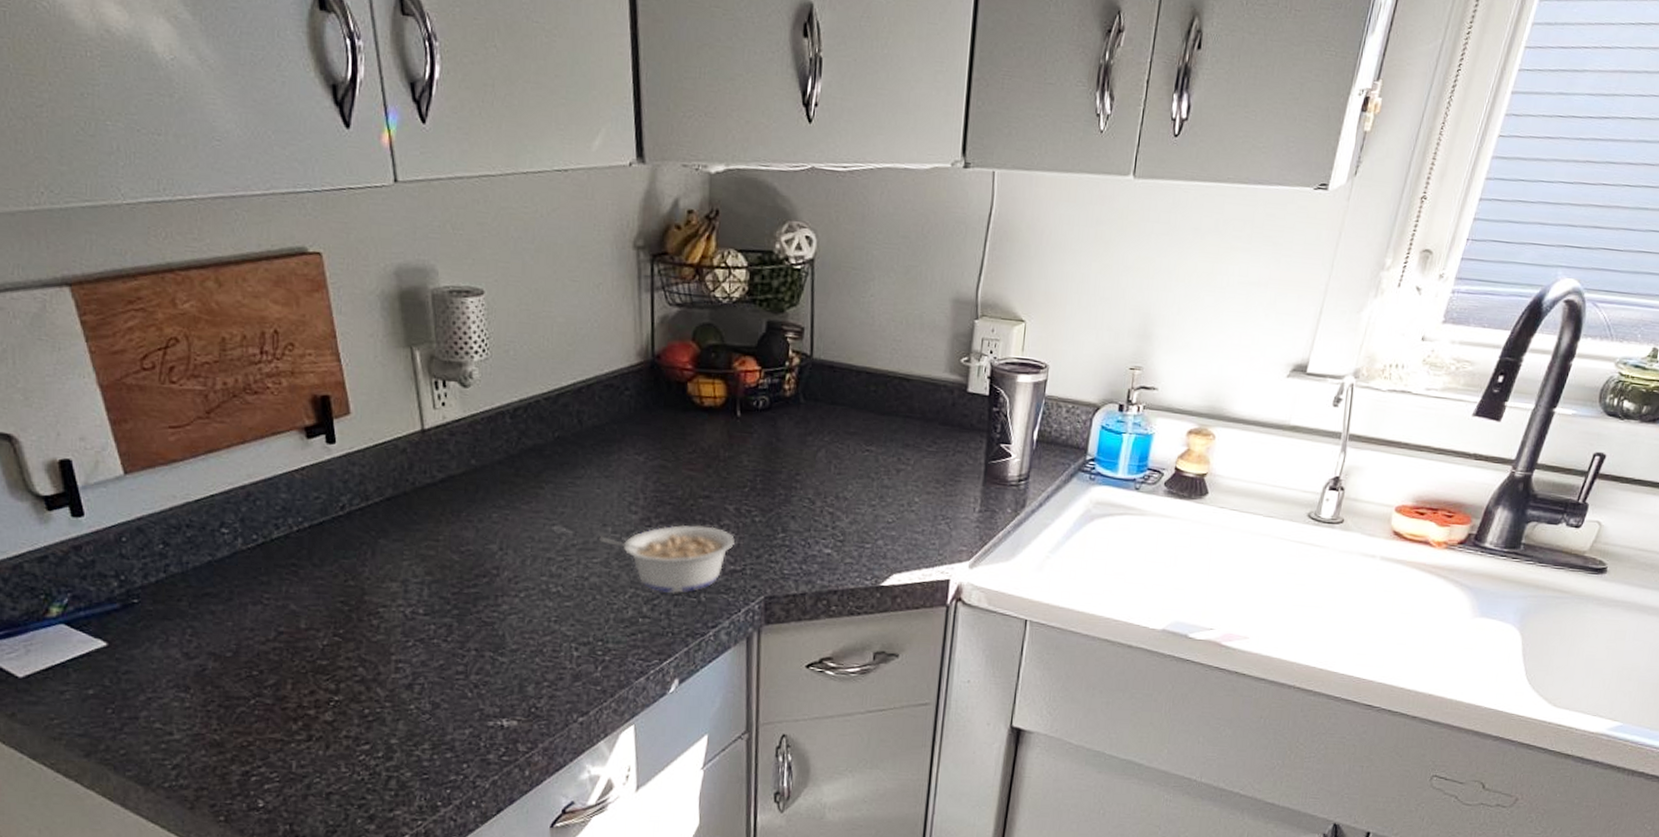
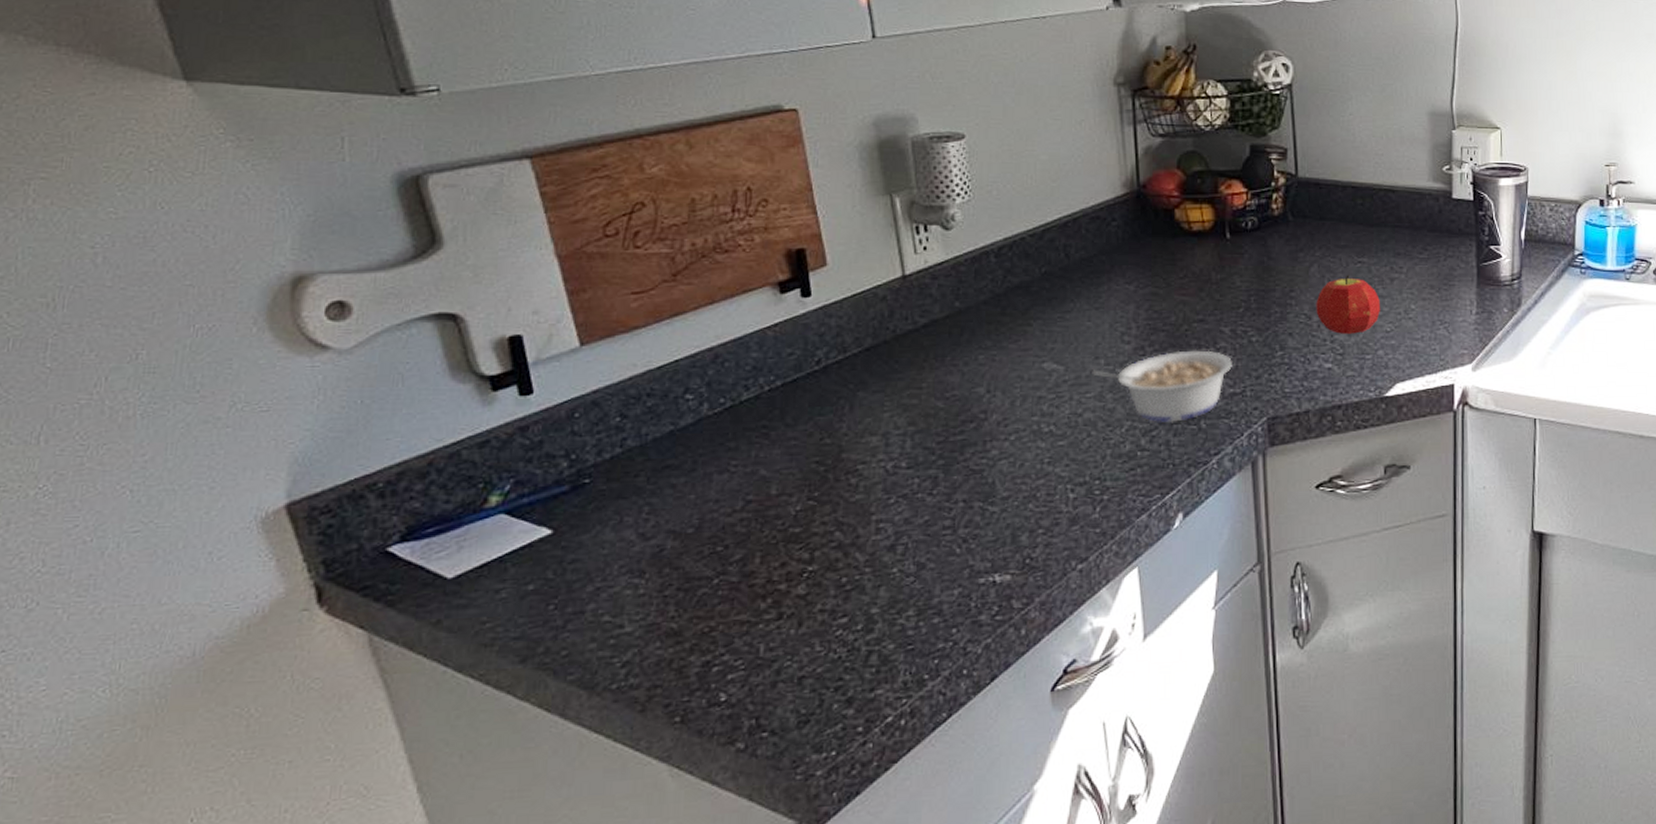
fruit: none [820,462,884,522] -> present [1316,275,1380,334]

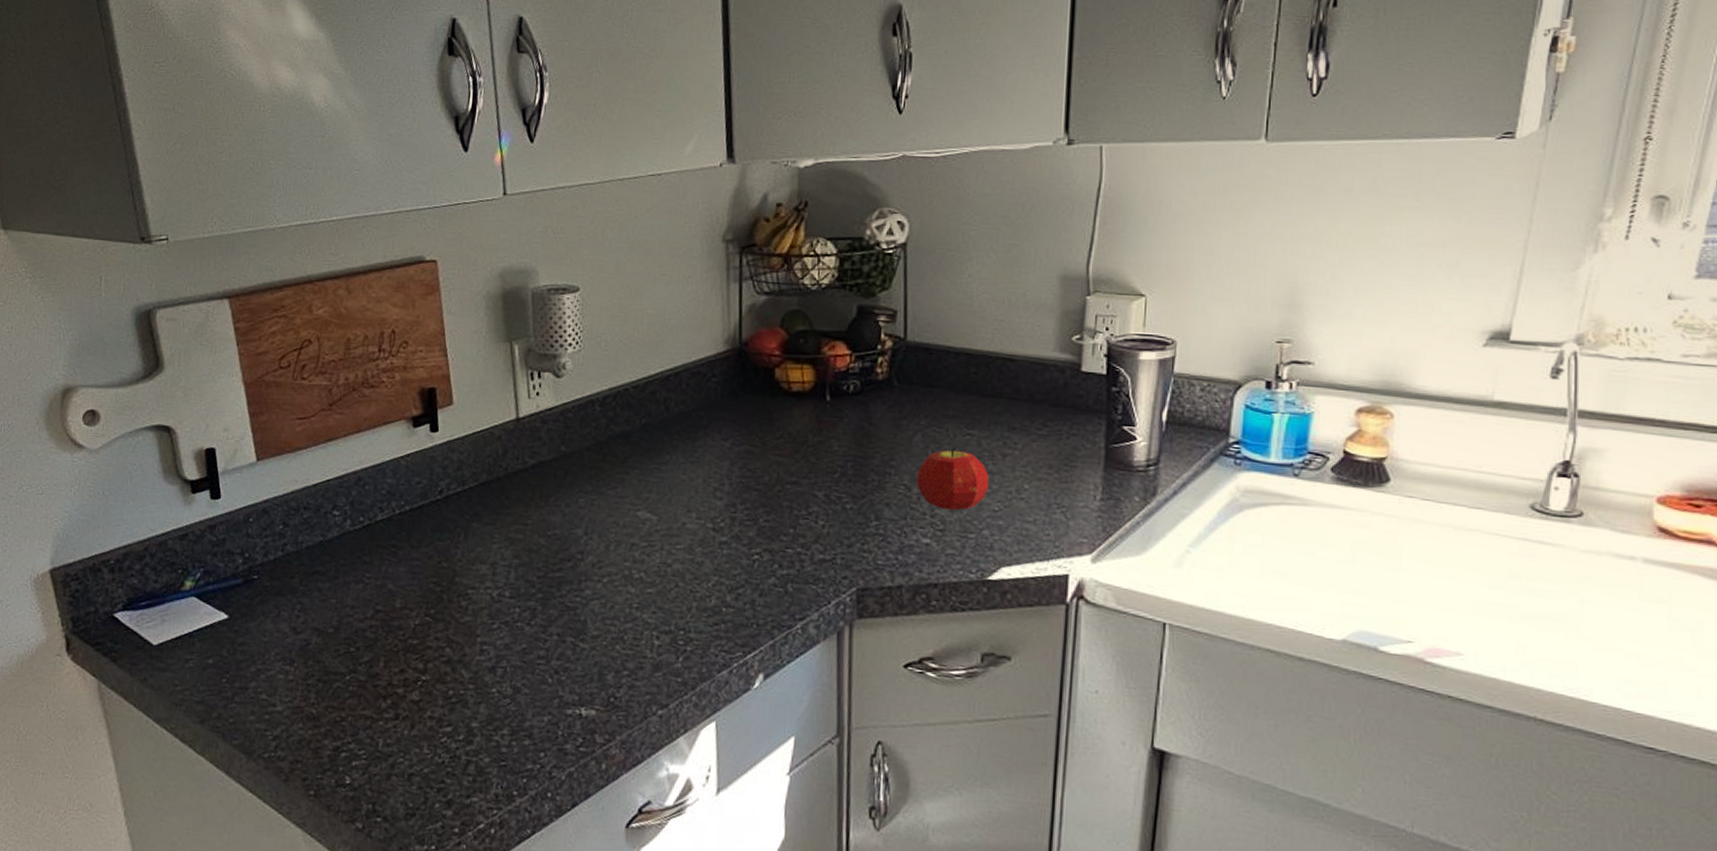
legume: present [1092,350,1232,422] -> none [683,511,824,583]

